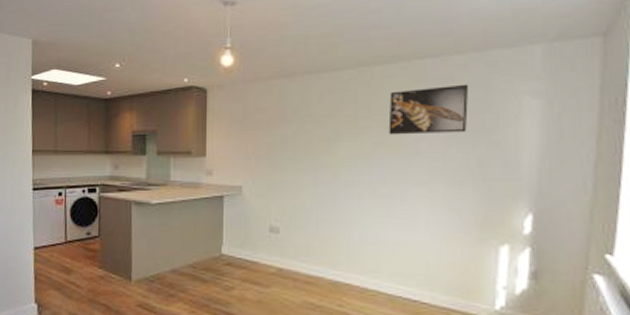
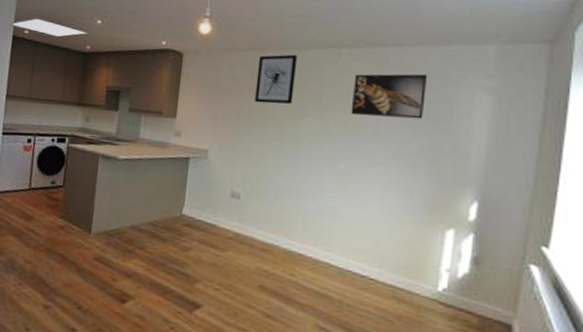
wall art: none [286,78,327,132] -> present [255,54,298,104]

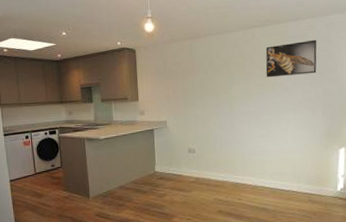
wall art: present [255,54,298,104] -> none [193,38,224,79]

